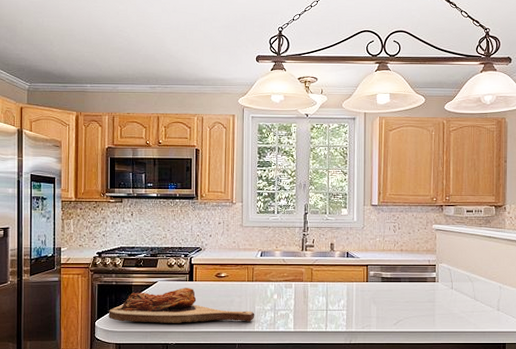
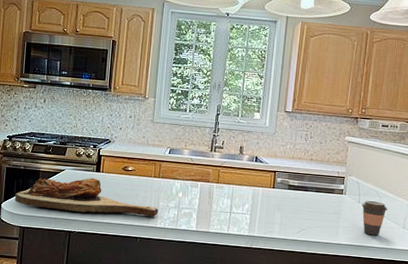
coffee cup: none [455,286,481,320] -> present [361,201,388,236]

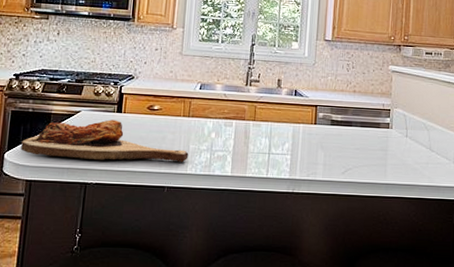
coffee cup: present [361,201,388,236] -> none [409,135,437,173]

